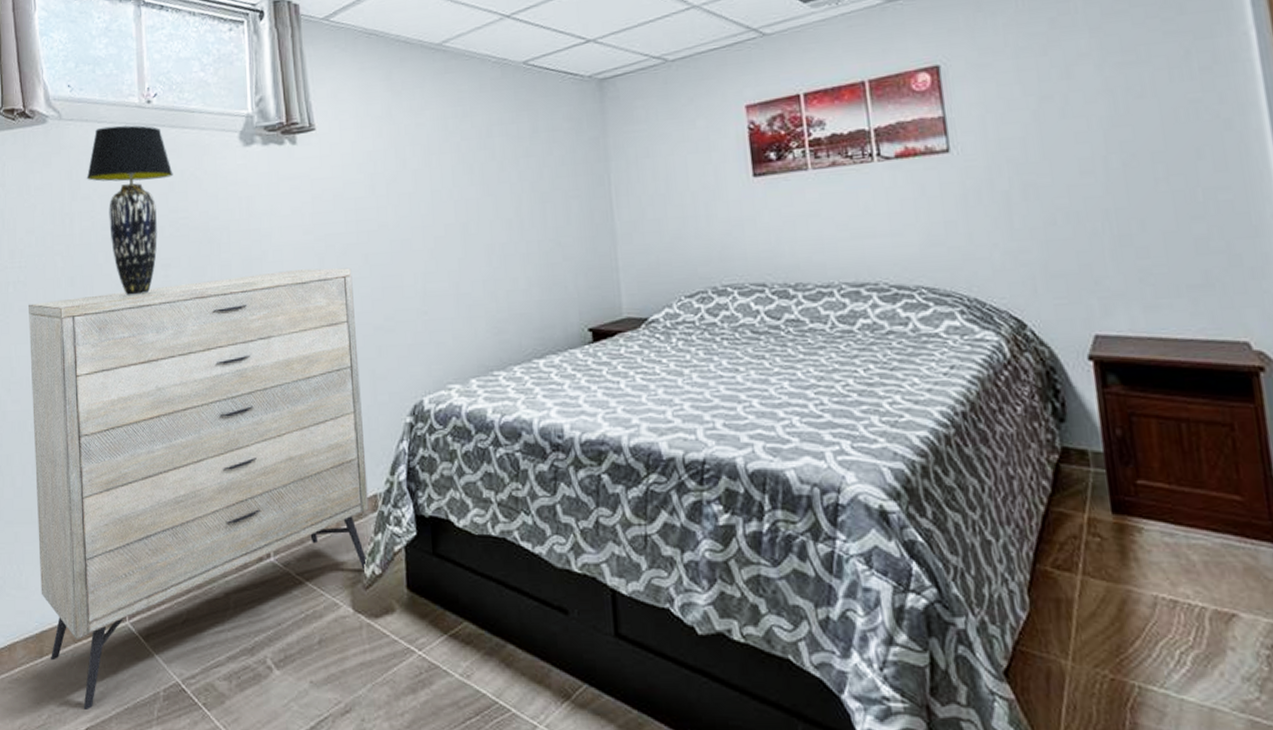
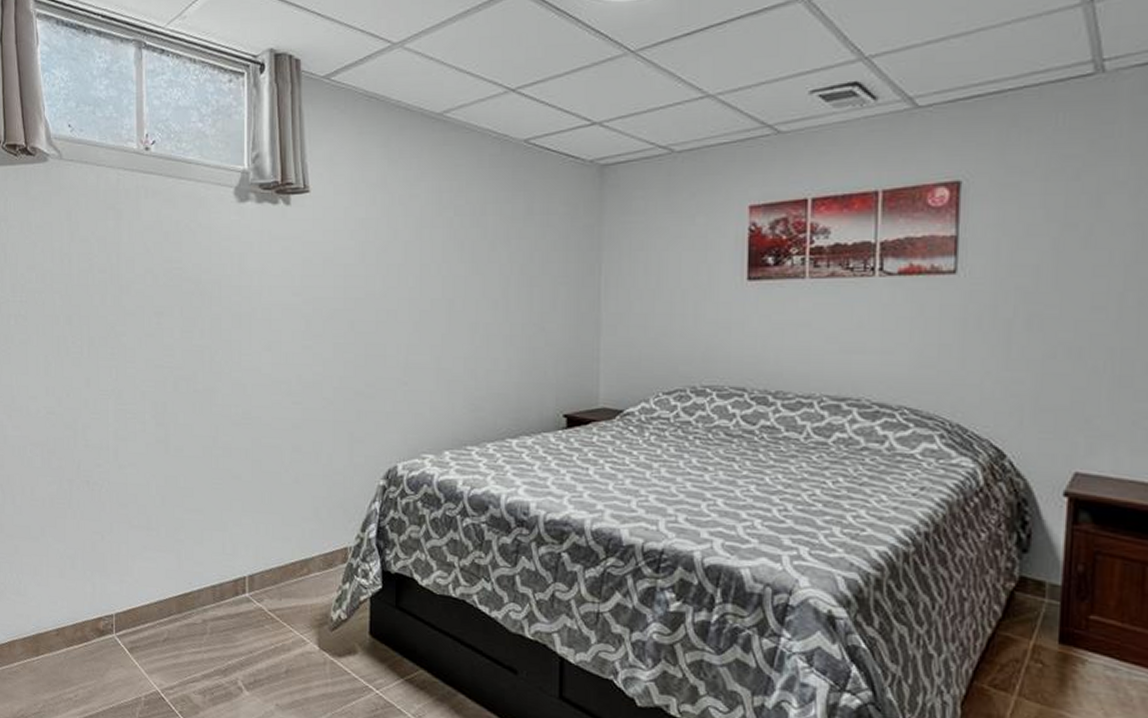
dresser: present [28,267,369,711] -> none [29,329,339,705]
table lamp: present [86,125,173,295] -> none [85,170,169,339]

